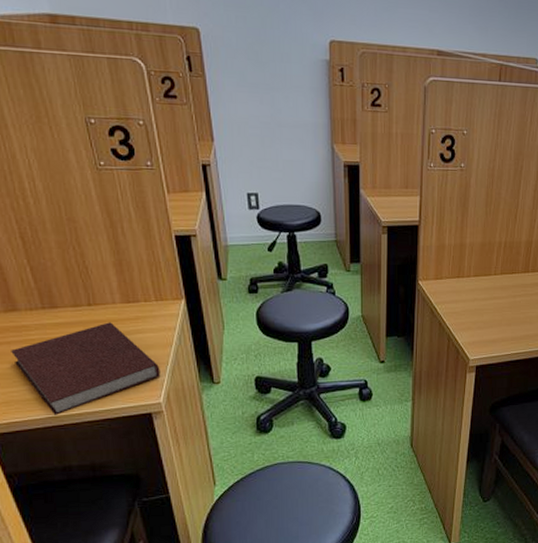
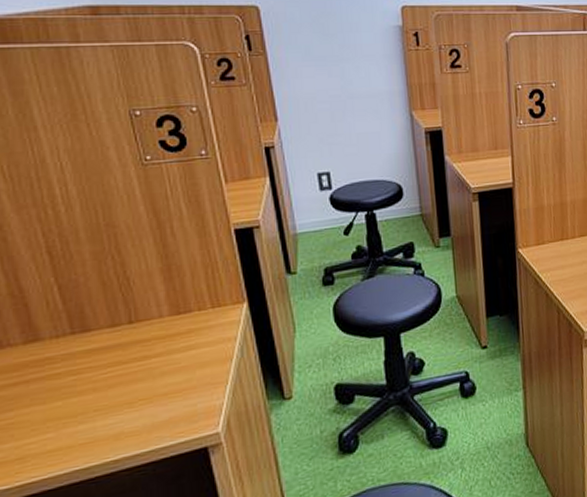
notebook: present [11,322,161,415] -> none [30,340,219,467]

